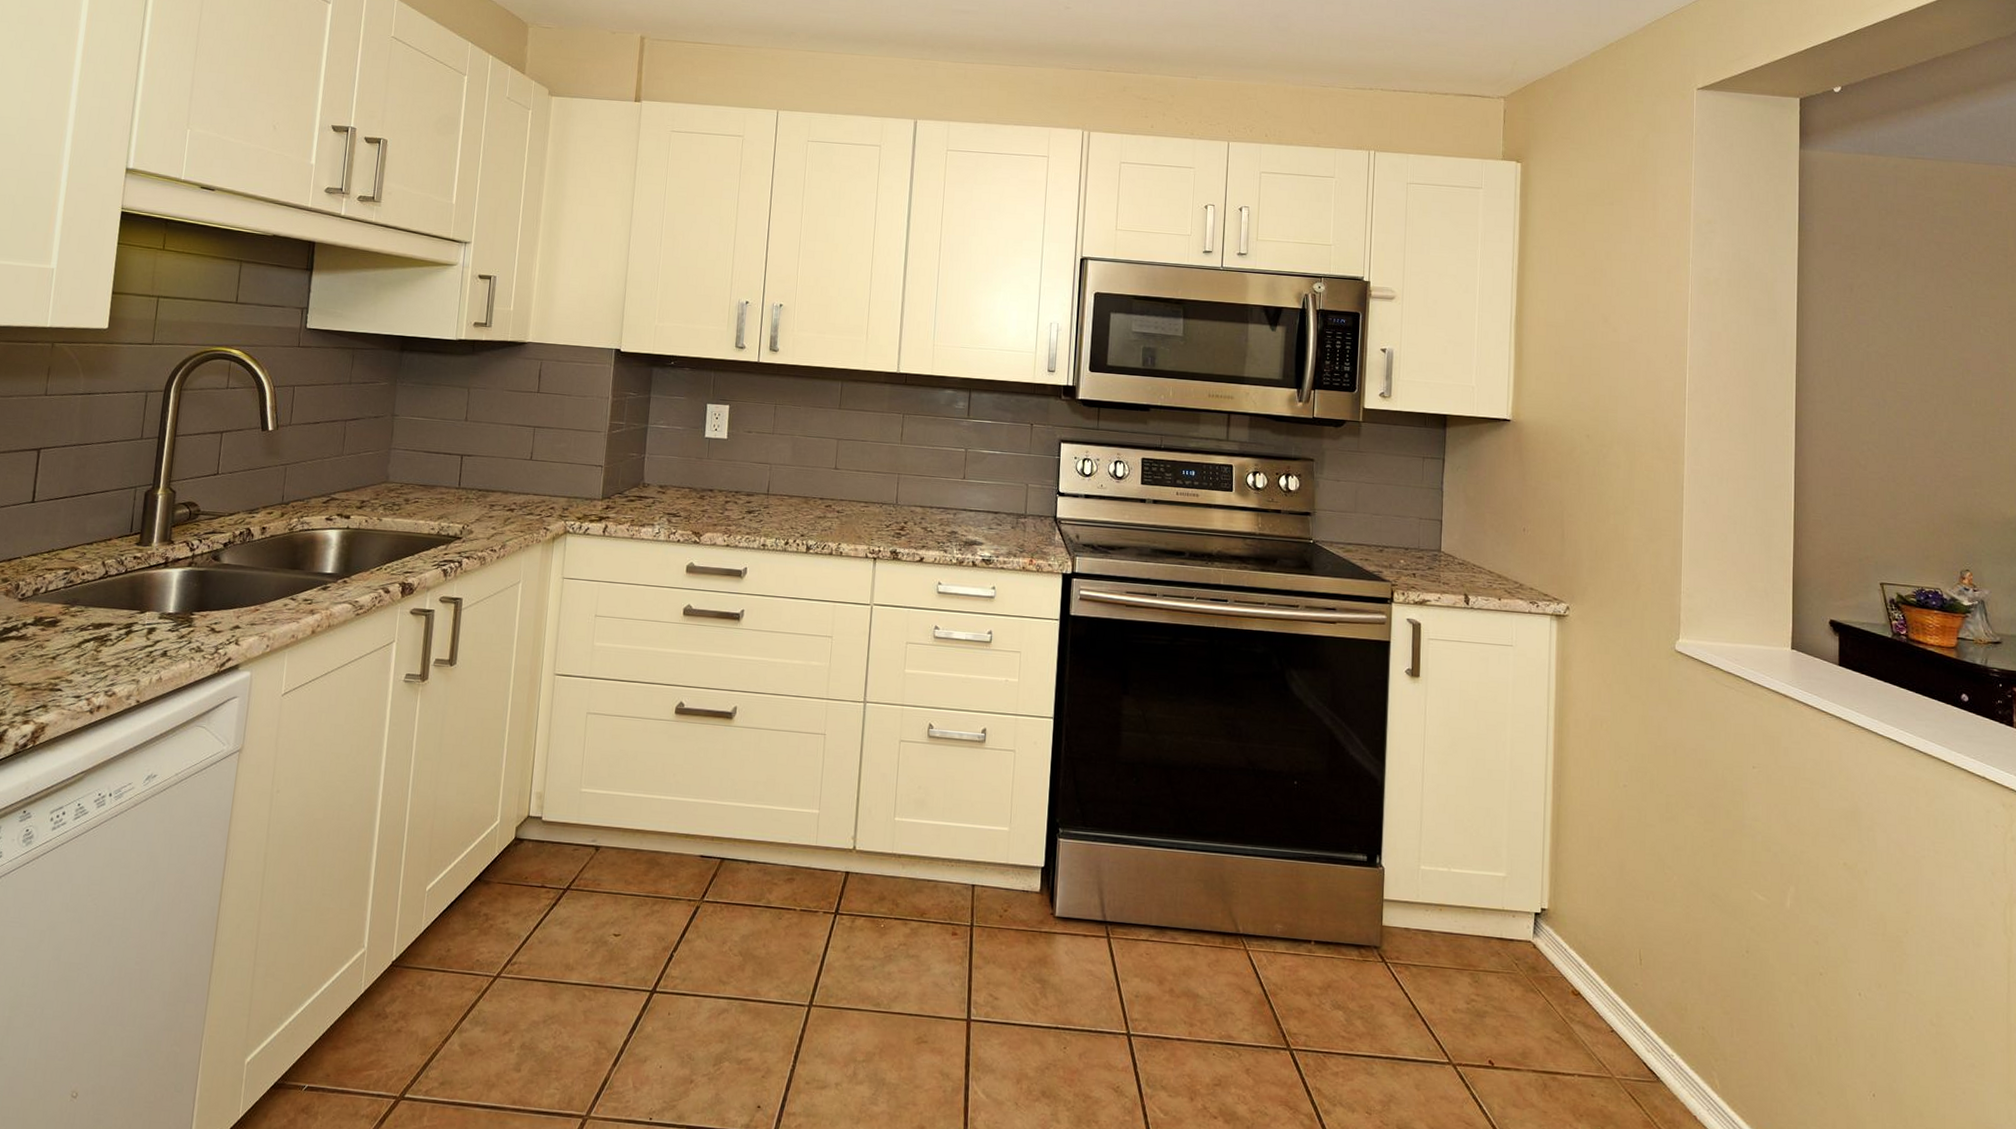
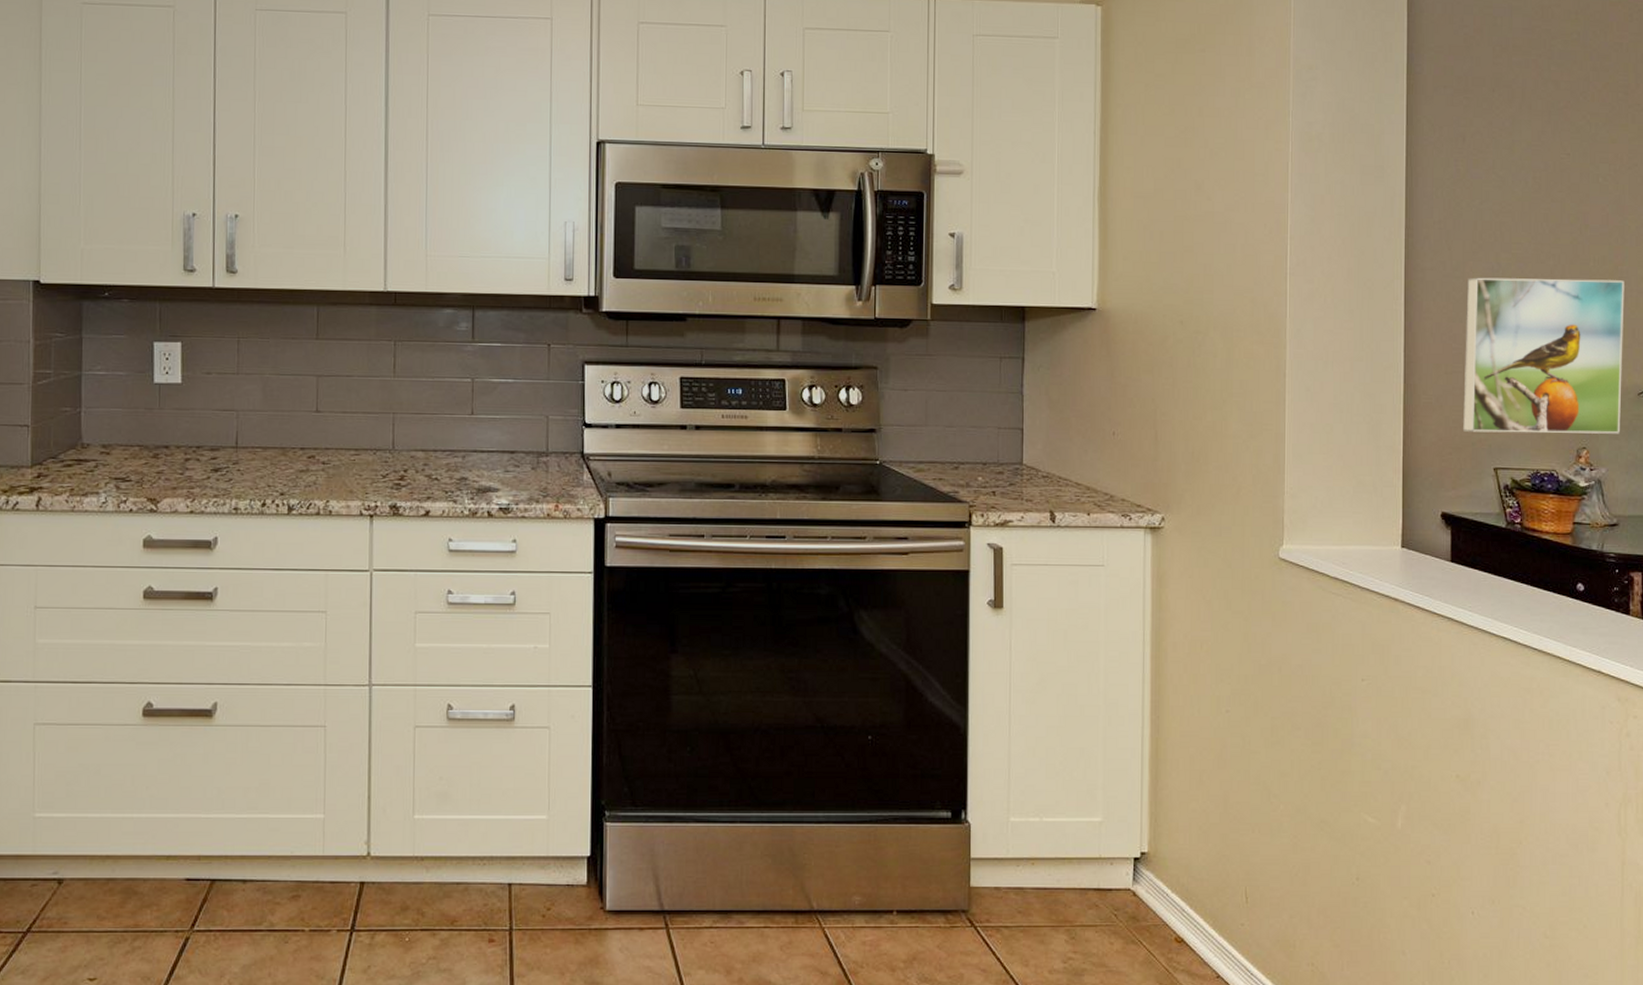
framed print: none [1851,411,2006,560] -> present [1463,277,1624,434]

